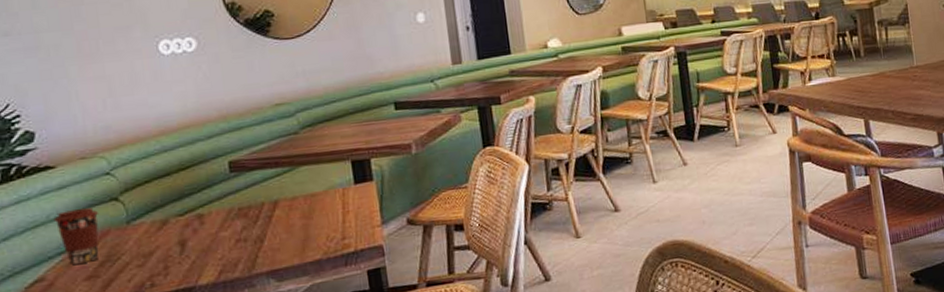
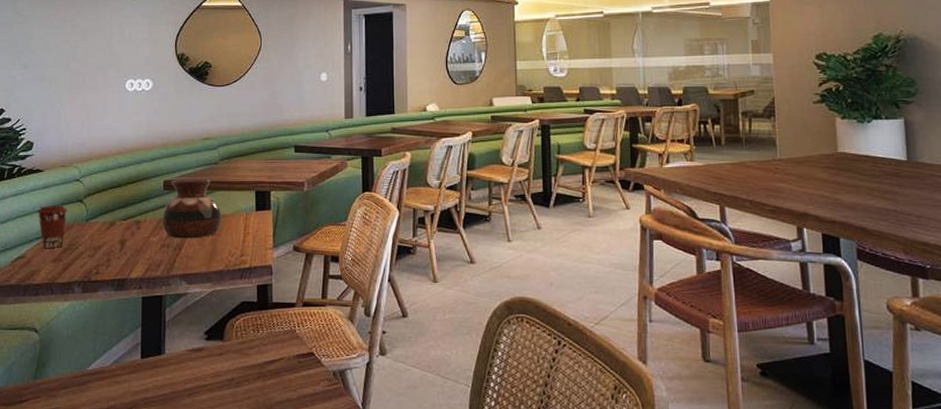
vase: none [231,153,313,230] -> present [161,179,222,239]

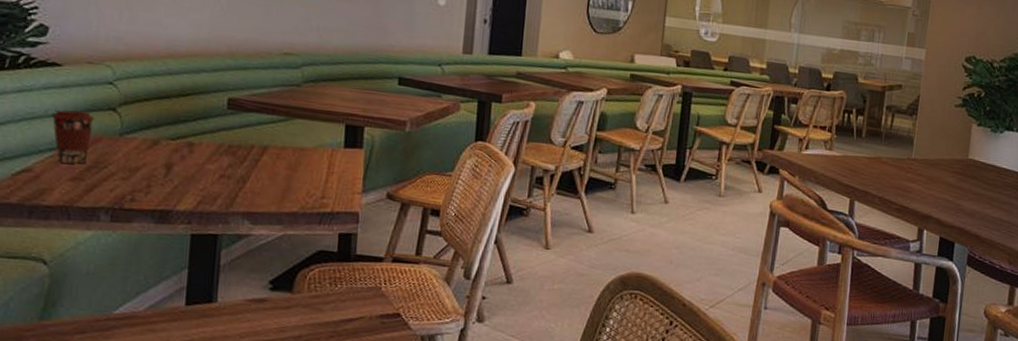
vase: present [161,179,222,239] -> none [221,99,302,172]

